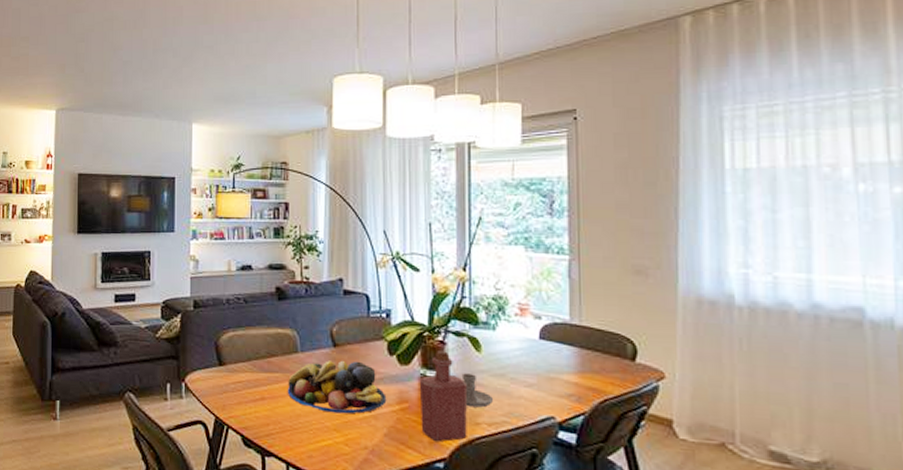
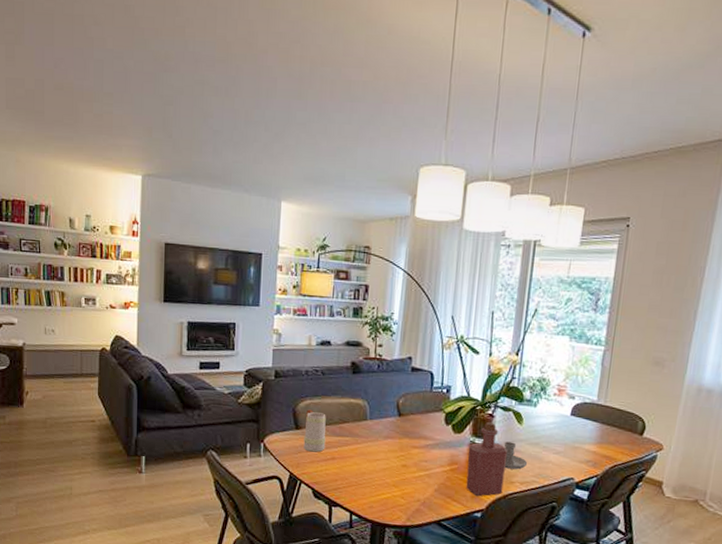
mug: none [229,342,253,392] -> present [303,409,326,453]
fruit bowl: present [287,360,387,414] -> none [355,427,440,473]

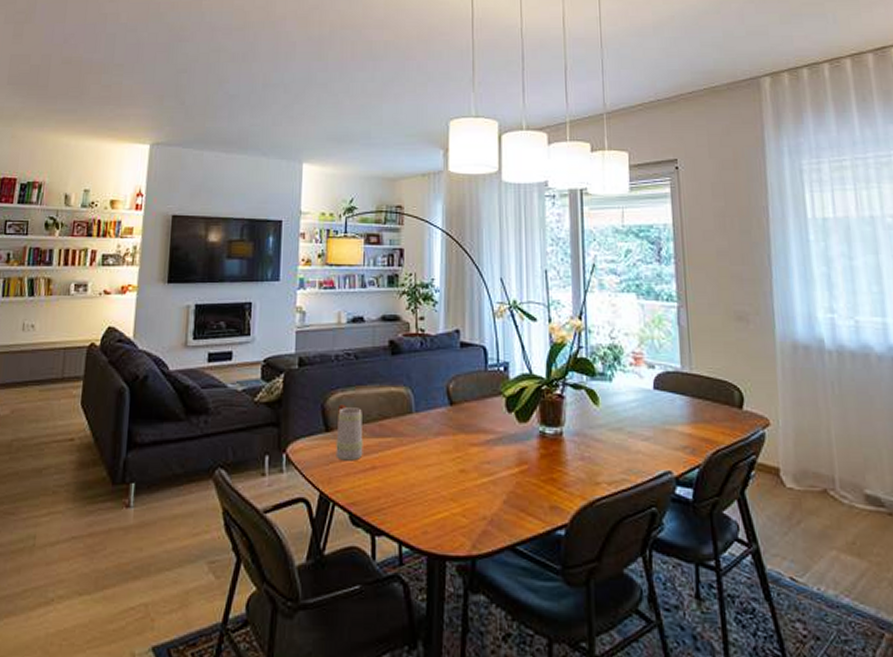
bottle: present [466,422,508,497] -> none [538,405,588,507]
candle holder: present [496,441,528,470] -> none [571,429,613,466]

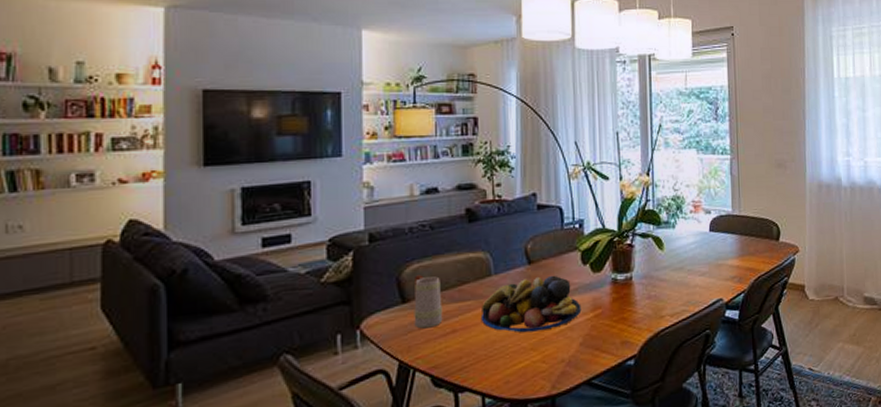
fruit bowl: none [400,419,506,481] -> present [480,275,582,333]

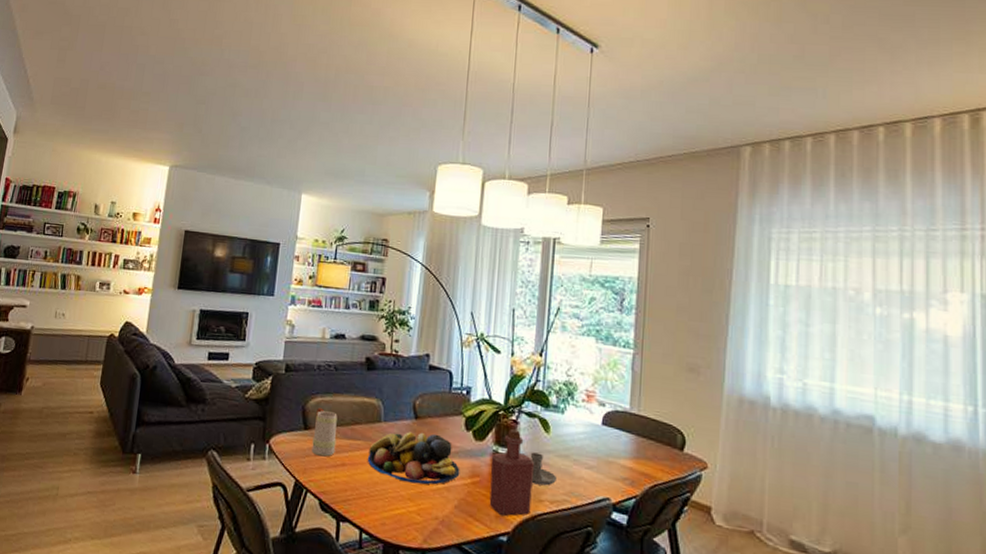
bottle: none [611,253,654,342] -> present [489,429,535,517]
candle holder: none [639,271,675,303] -> present [521,452,558,486]

